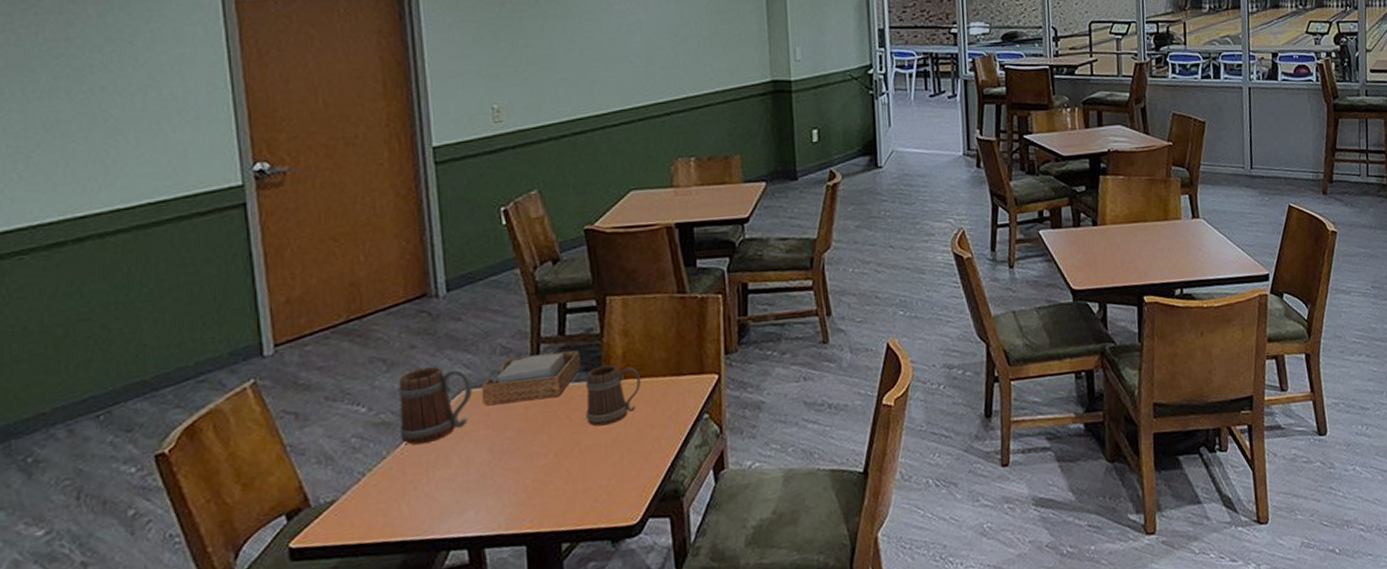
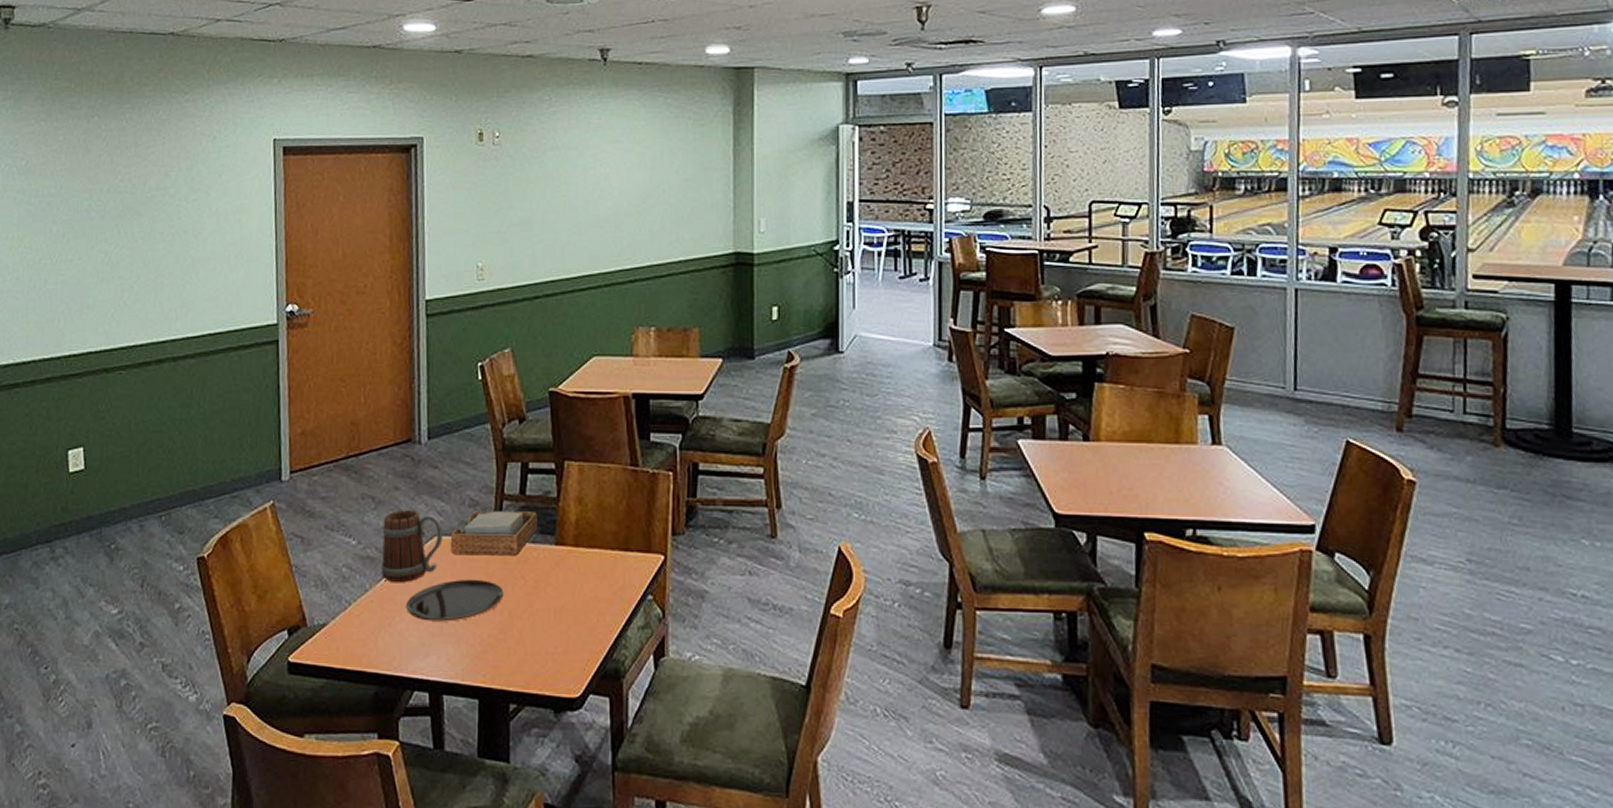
plate: none [434,426,548,478] -> present [406,580,504,622]
beer mug: present [586,365,642,427] -> none [539,530,592,591]

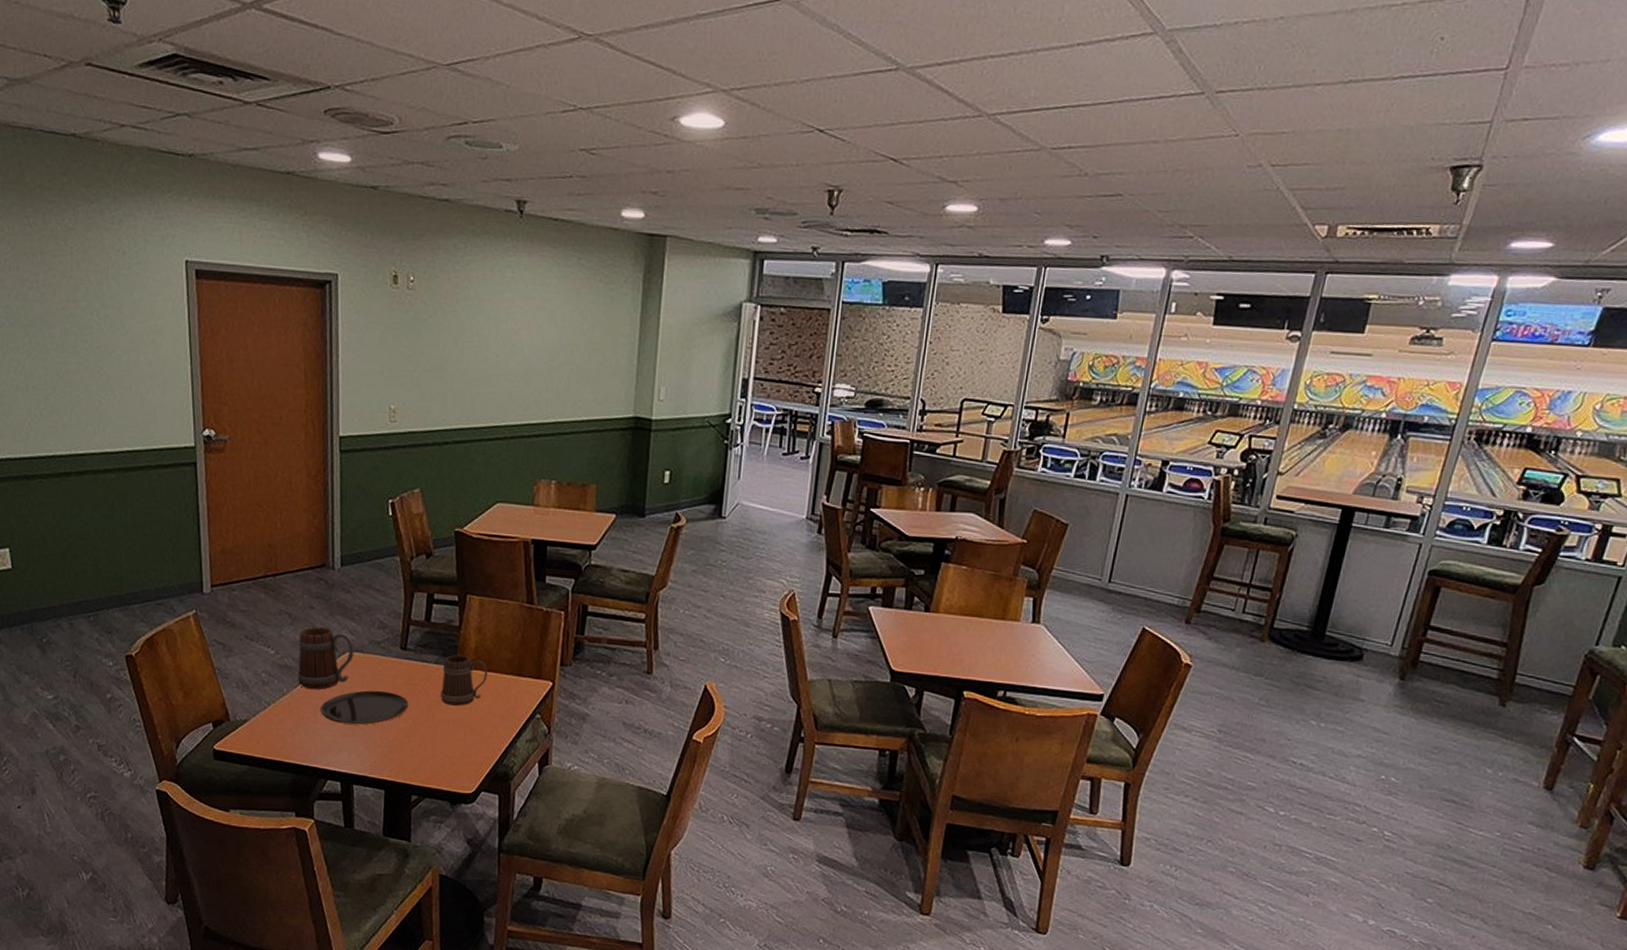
napkin holder: present [450,511,537,556] -> none [360,632,441,674]
beer mug: none [539,530,592,591] -> present [441,654,488,706]

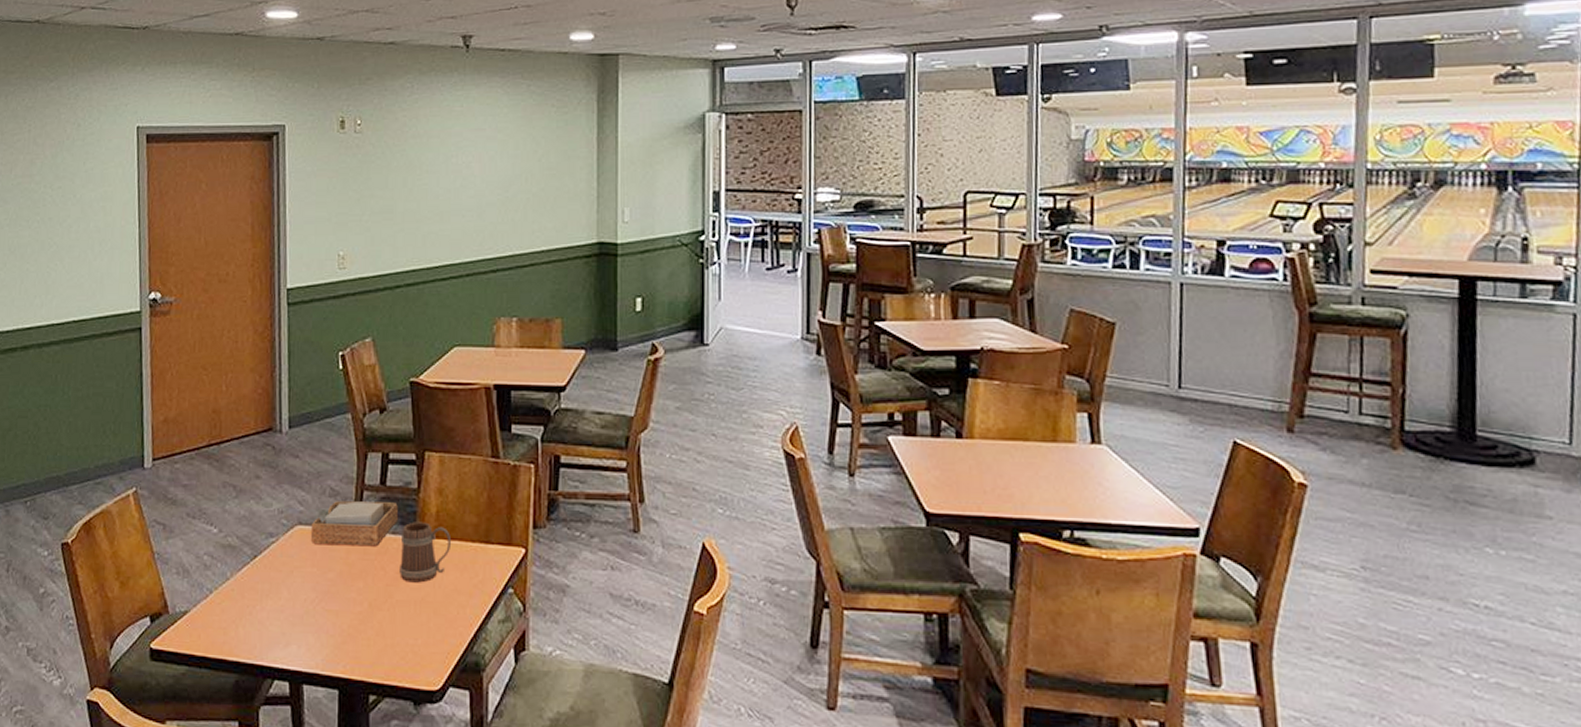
beer mug: present [297,626,355,689] -> none [241,498,304,571]
plate: present [321,690,409,725] -> none [267,570,364,612]
napkin holder: none [360,632,441,674] -> present [310,501,398,547]

